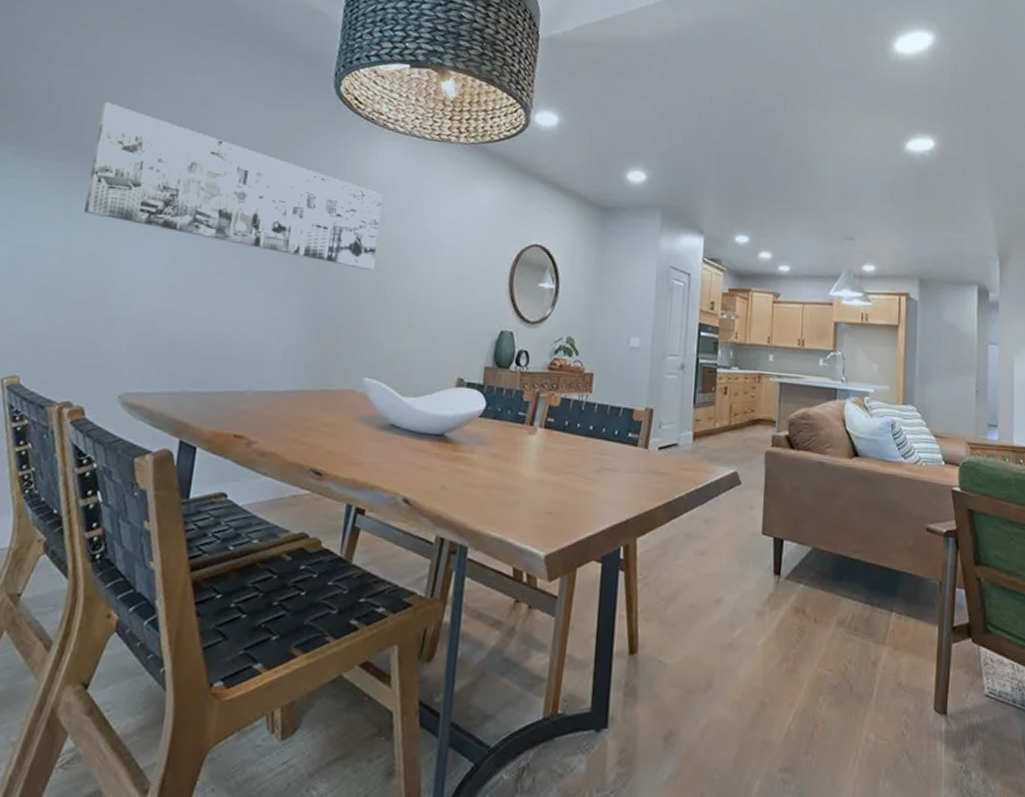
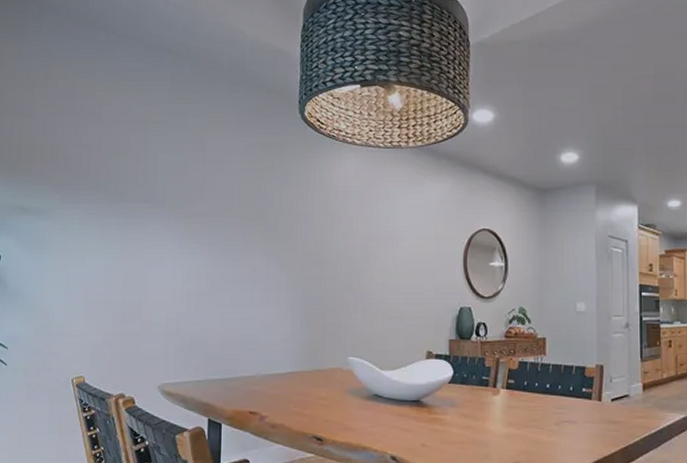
wall art: present [84,102,383,270] -> none [117,150,348,265]

